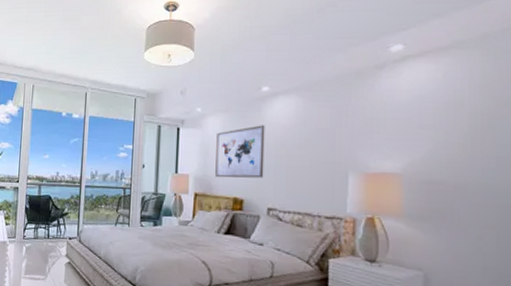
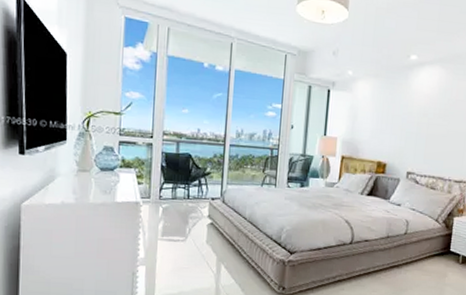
wall art: present [215,125,265,178] -> none [362,93,411,144]

